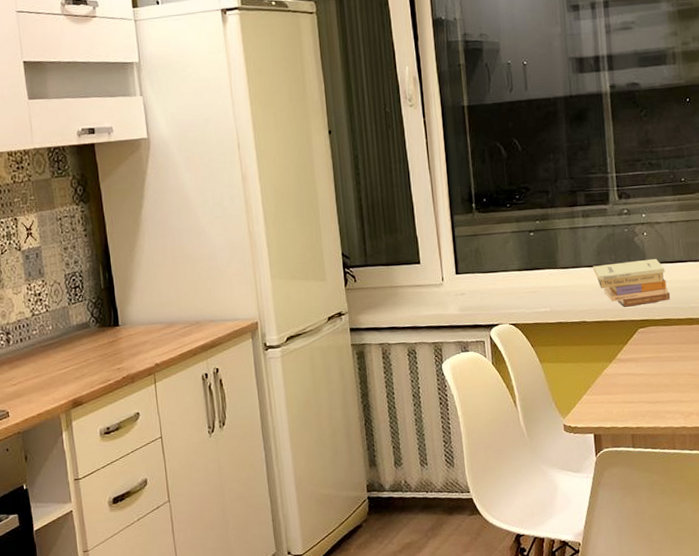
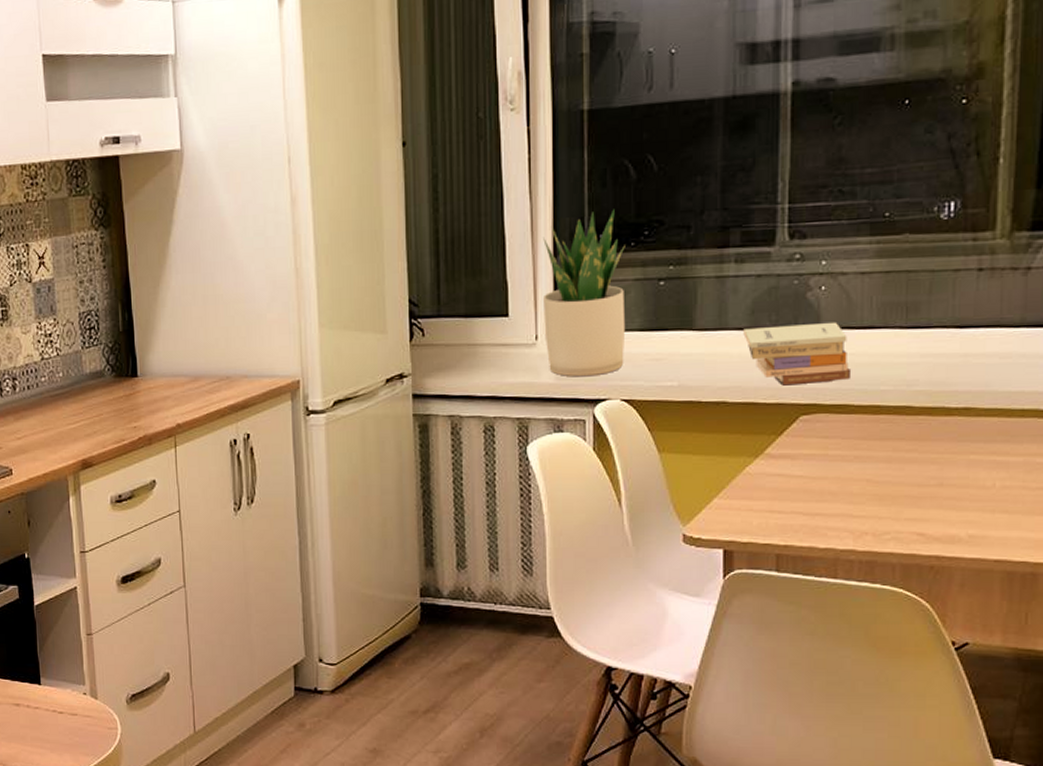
planter: none [442,179,510,308] -> present [543,209,626,377]

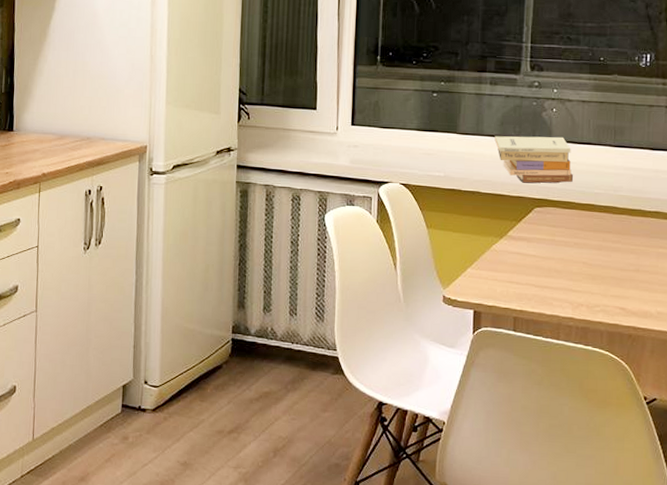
planter: present [543,209,626,377] -> none [343,34,409,163]

